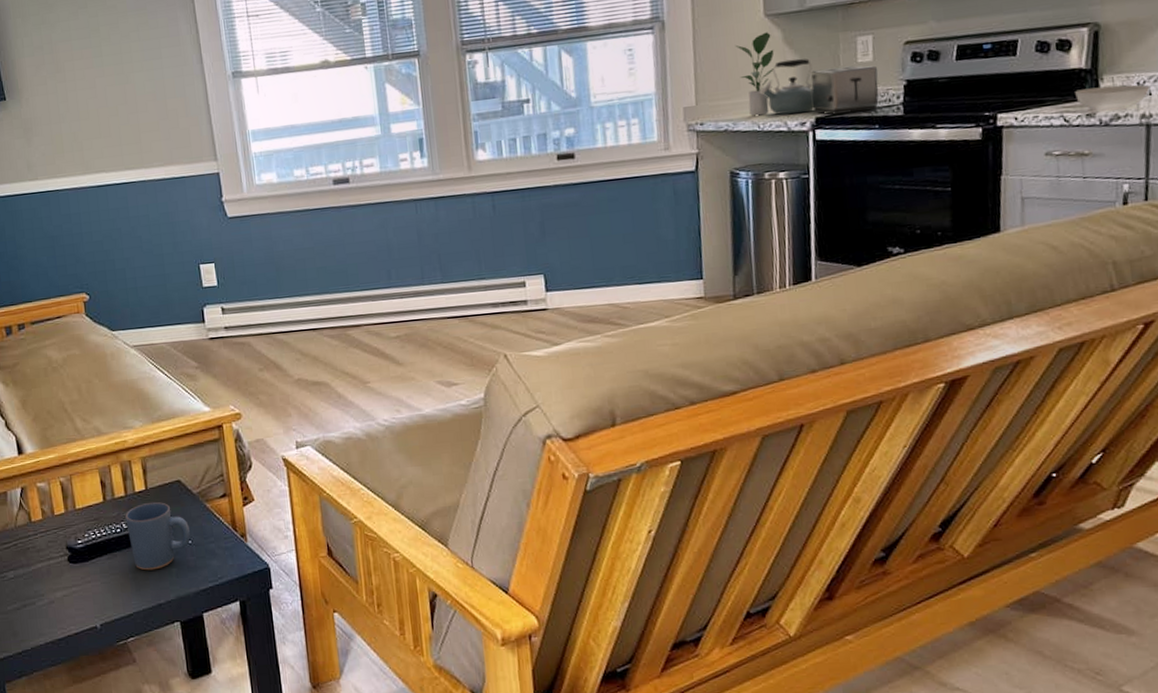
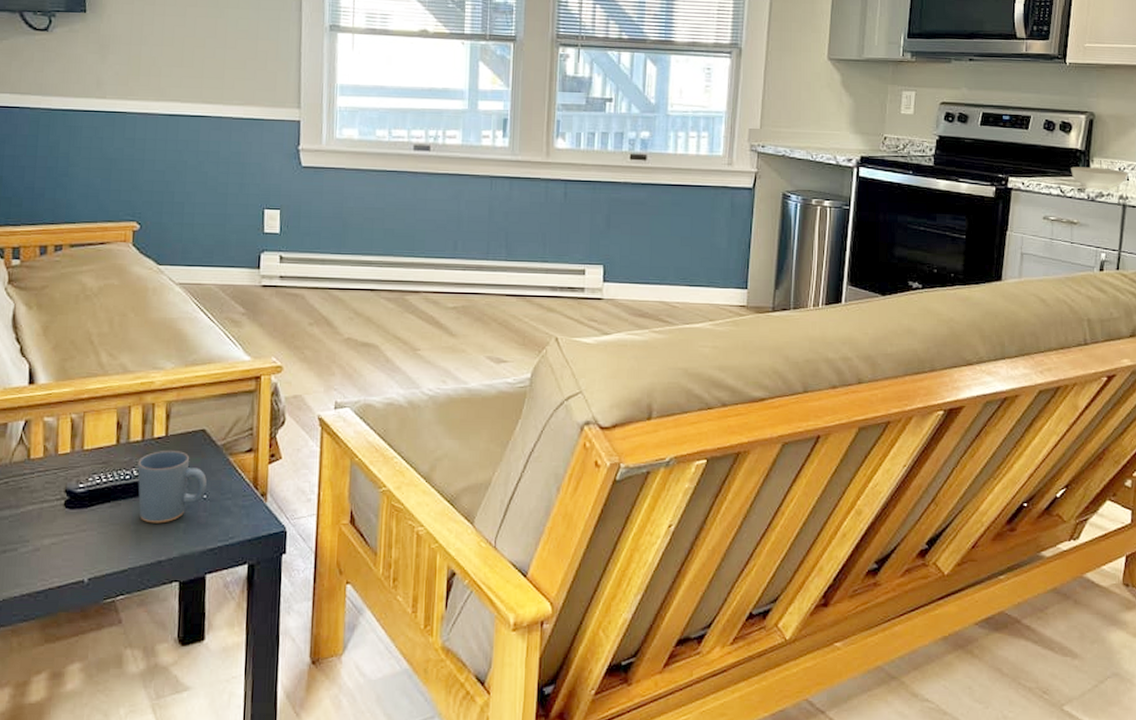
potted plant: present [735,32,774,116] -> none [800,74,833,147]
kettle: present [760,58,815,115] -> none [817,101,863,151]
toaster: present [811,65,879,115] -> none [859,114,917,157]

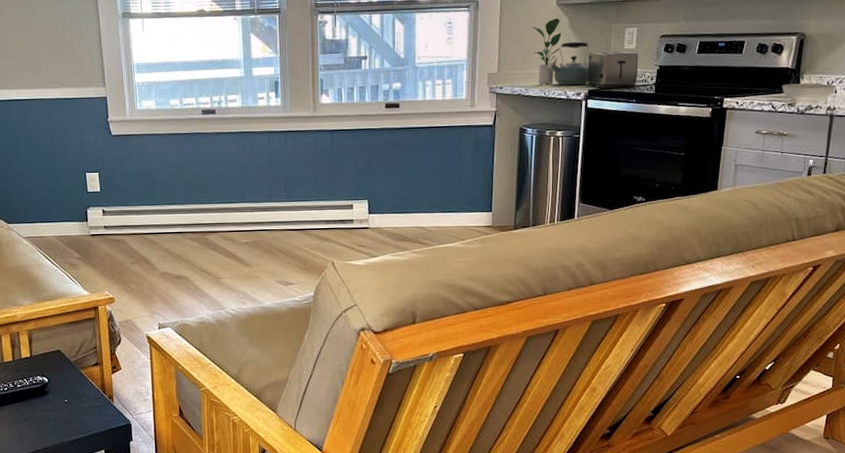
mug: present [137,449,208,523] -> none [12,367,67,423]
potted plant: none [800,74,833,147] -> present [532,18,562,85]
kettle: none [817,101,863,151] -> present [548,41,589,86]
toaster: none [859,114,917,157] -> present [587,50,639,89]

